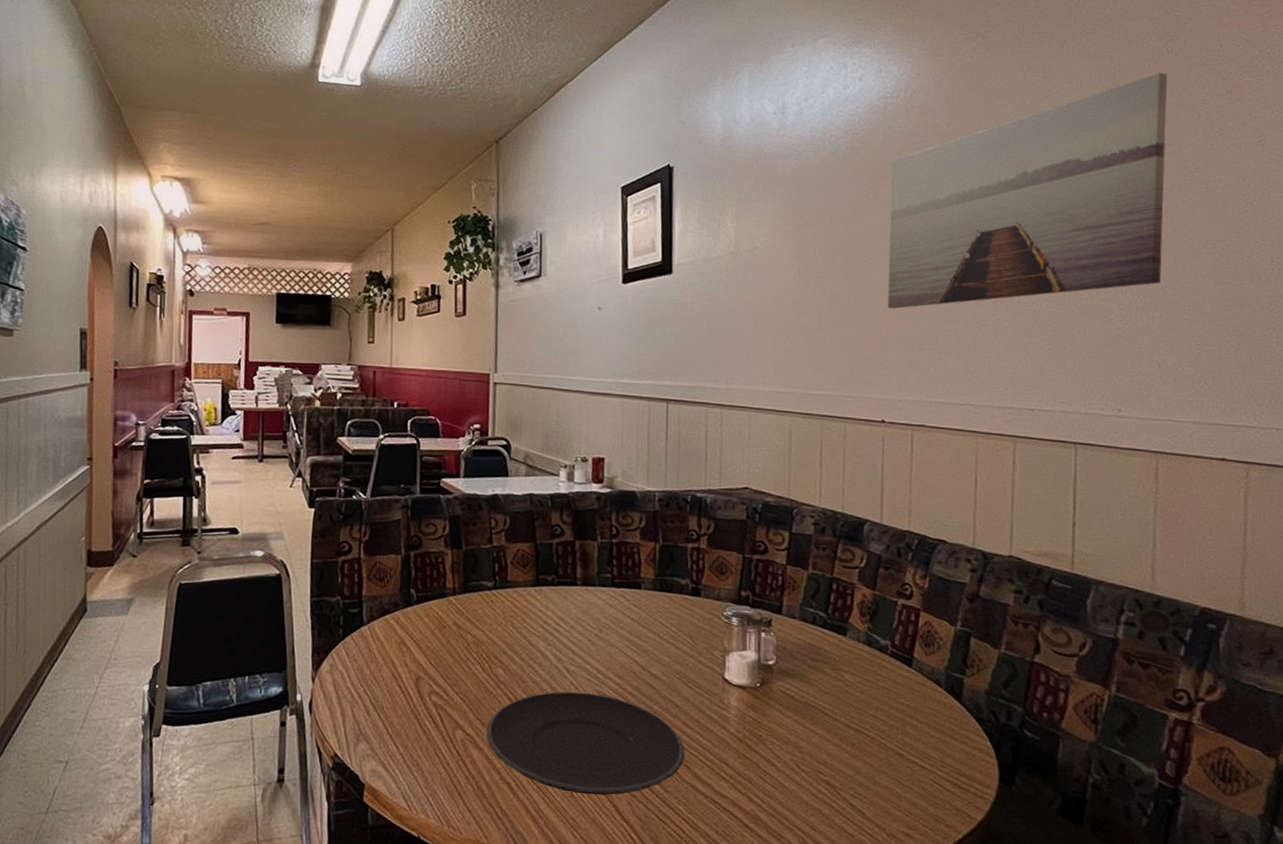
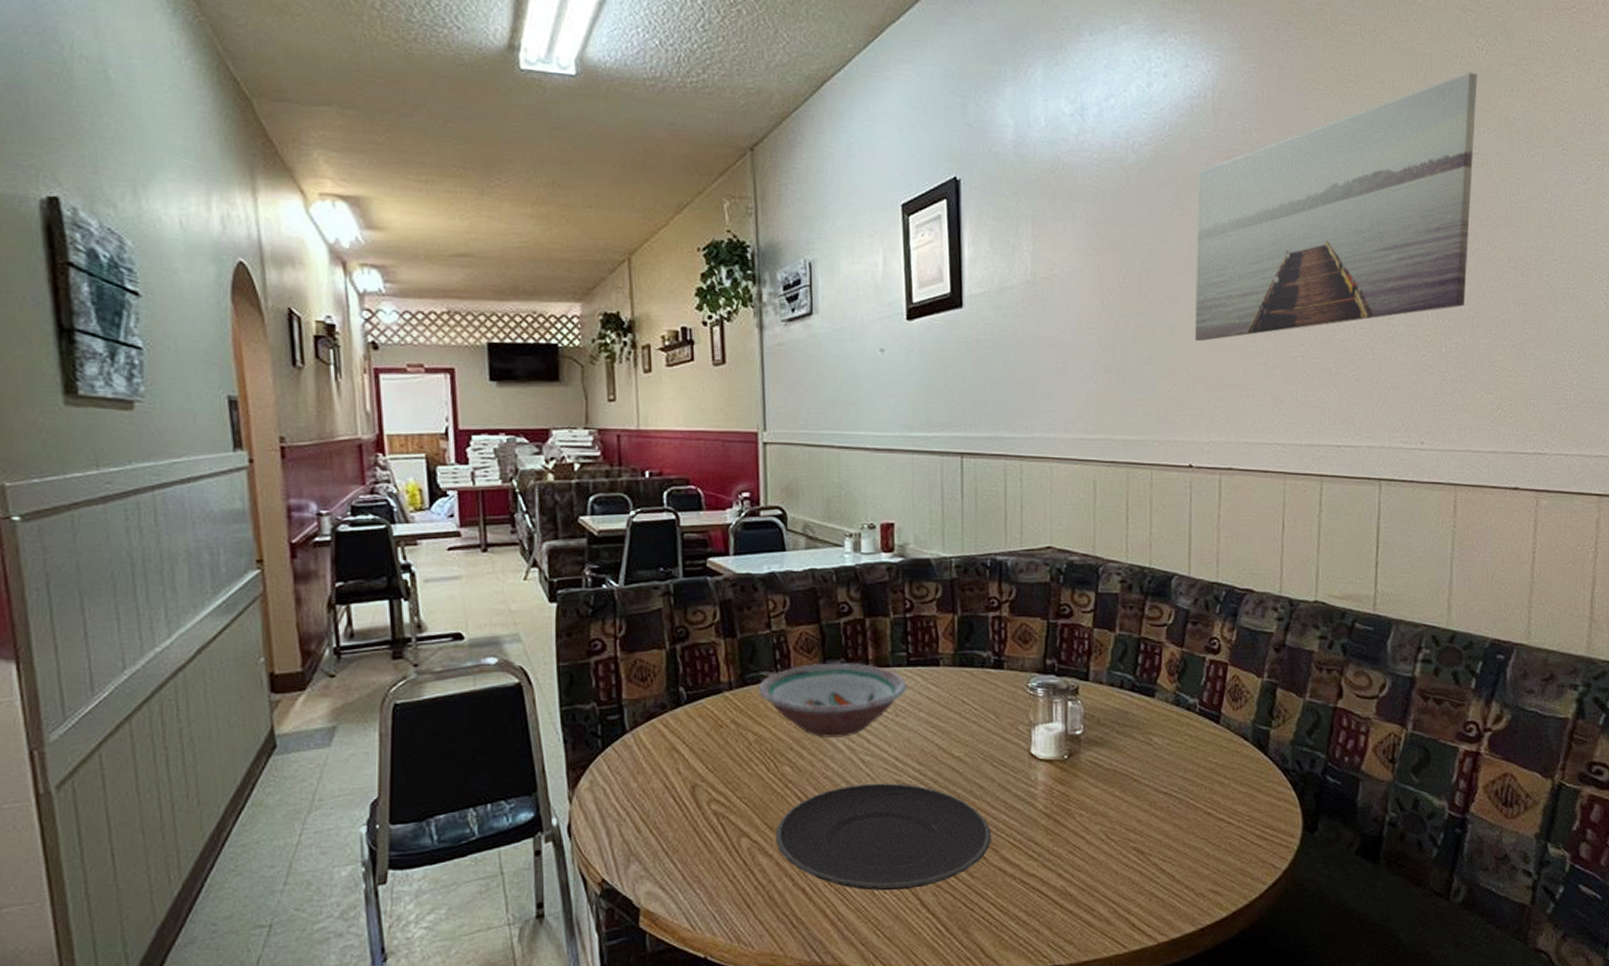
bowl: none [478,578,611,647] -> present [758,663,907,739]

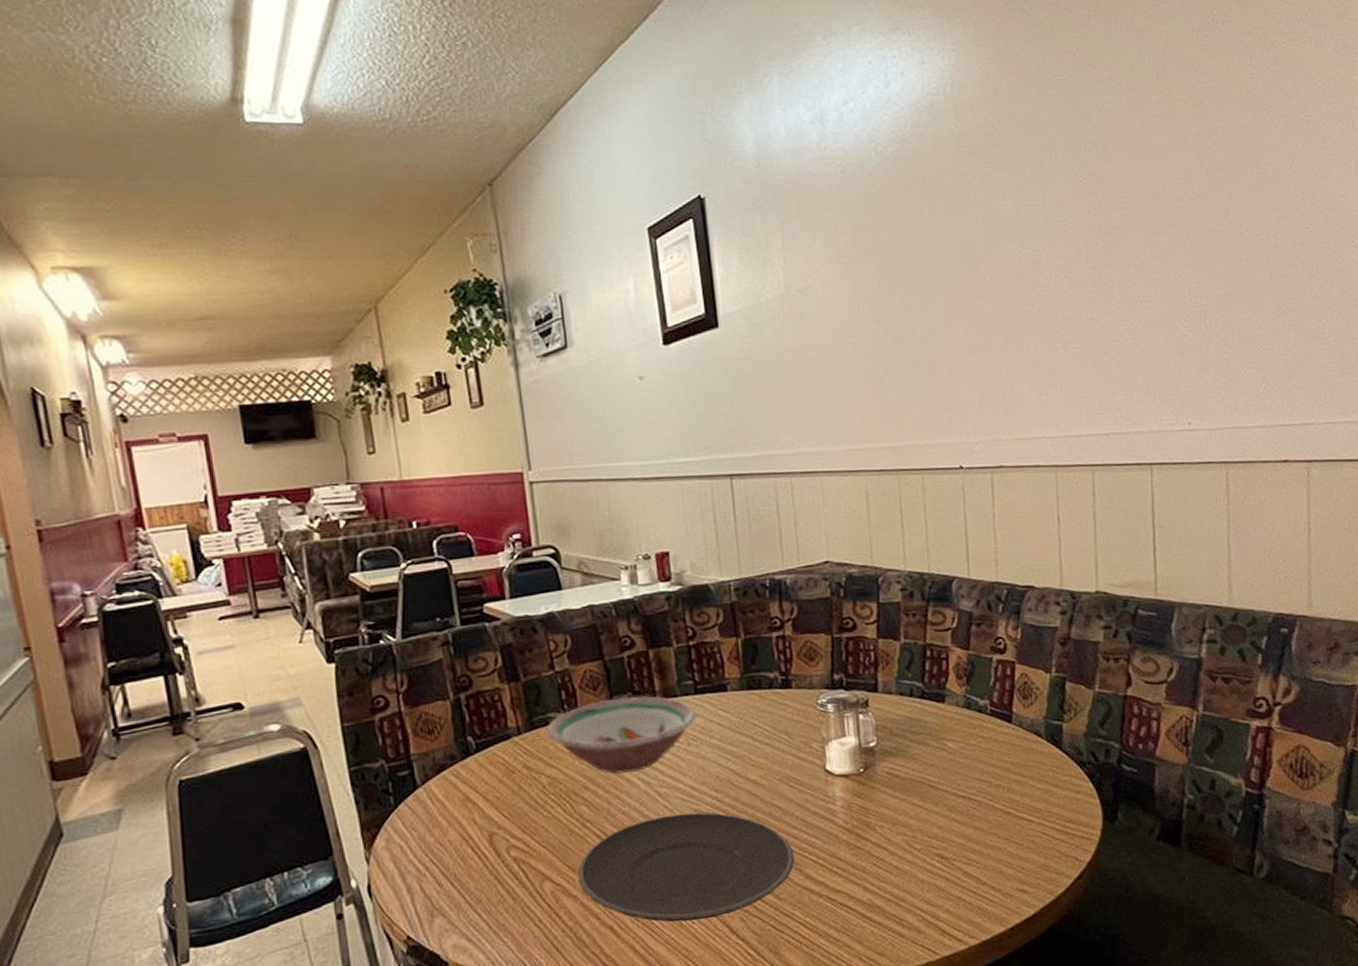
wall art: present [1195,72,1477,342] -> none [944,45,1221,342]

